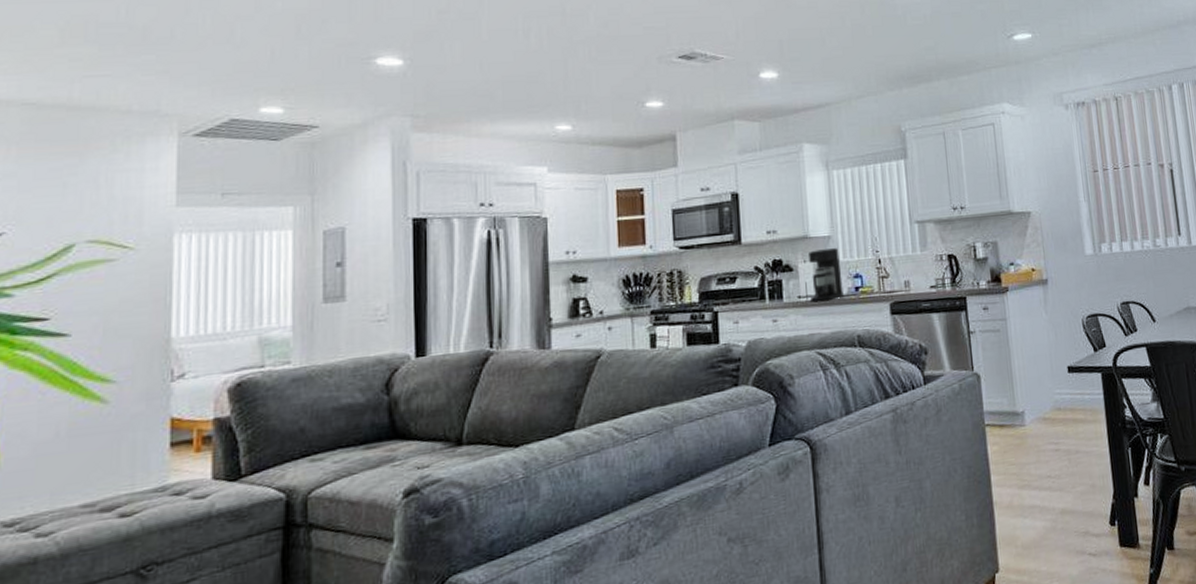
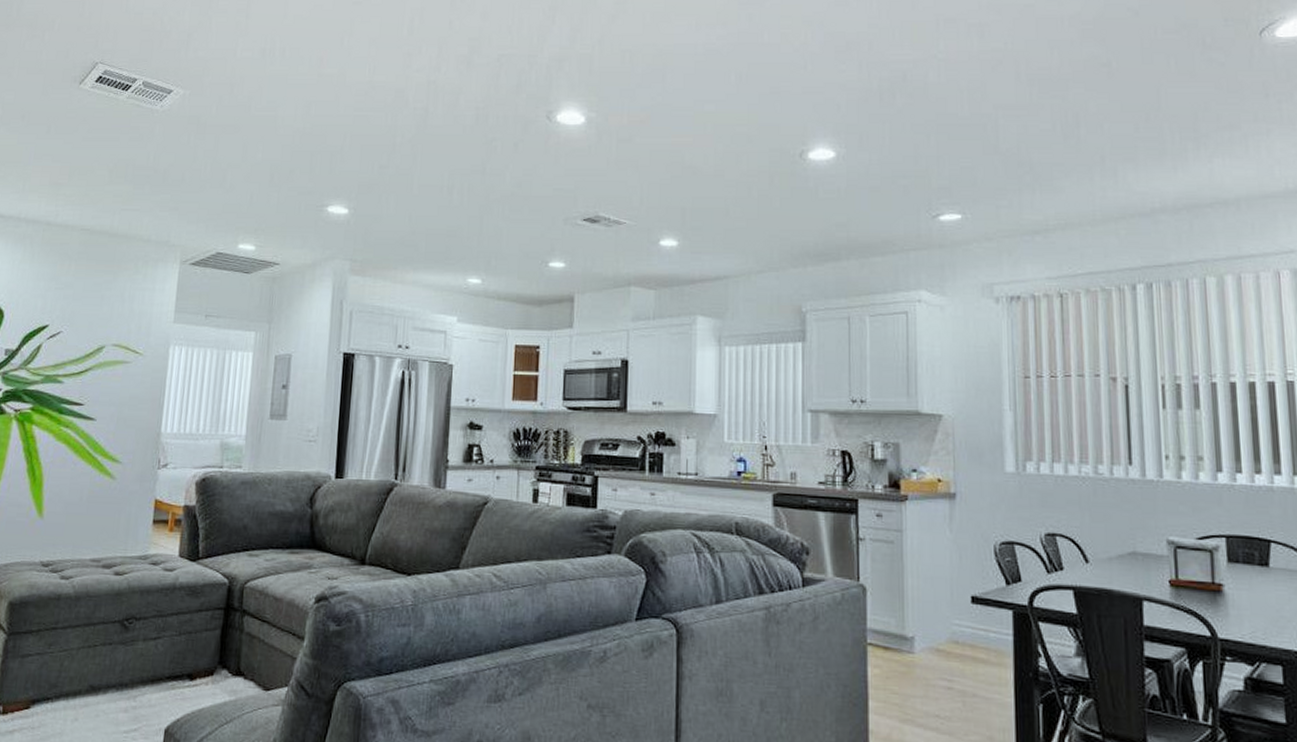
coffee maker: present [809,248,844,303] -> none [690,427,725,482]

